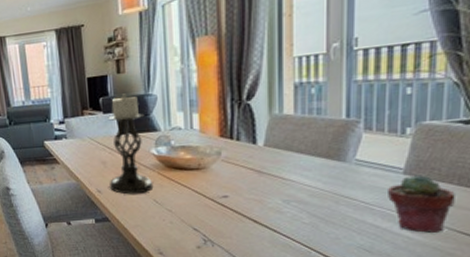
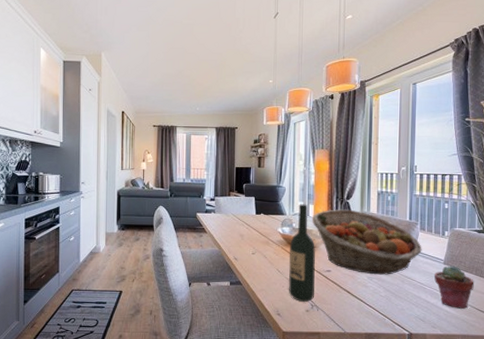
candle holder: present [108,93,154,194] -> none [245,183,278,263]
wine bottle: none [169,113,207,237] -> present [288,204,315,302]
fruit basket: none [197,113,368,197] -> present [311,209,422,275]

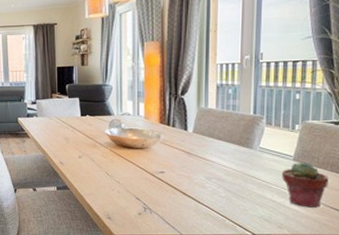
wine bottle: present [288,204,315,302] -> none [118,102,147,205]
fruit basket: present [311,209,422,275] -> none [142,106,268,175]

